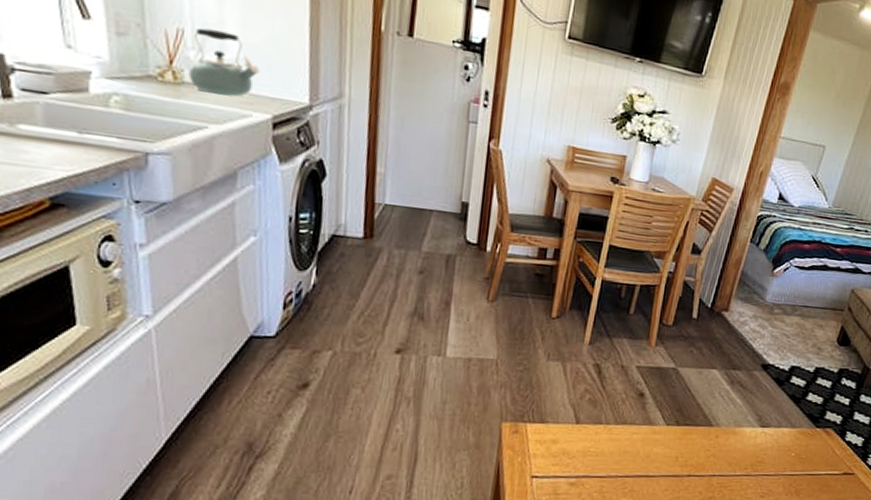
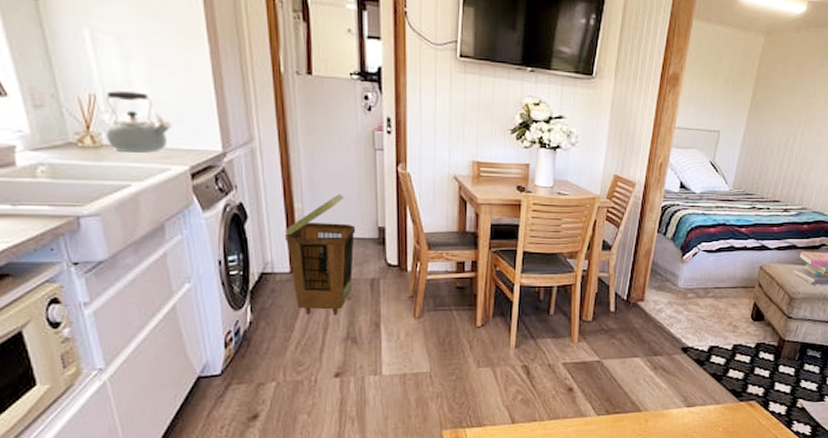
laundry basket: none [363,162,438,289] -> present [285,194,356,316]

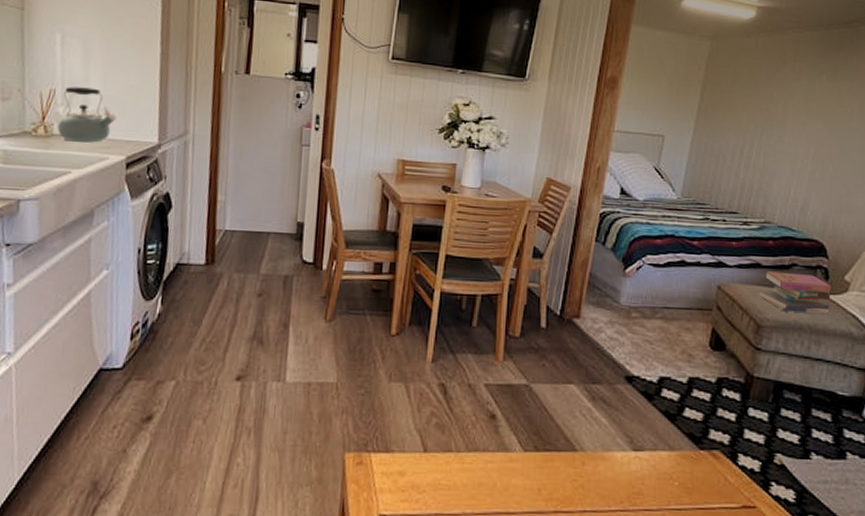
laundry basket: present [285,194,356,316] -> none [205,187,275,313]

